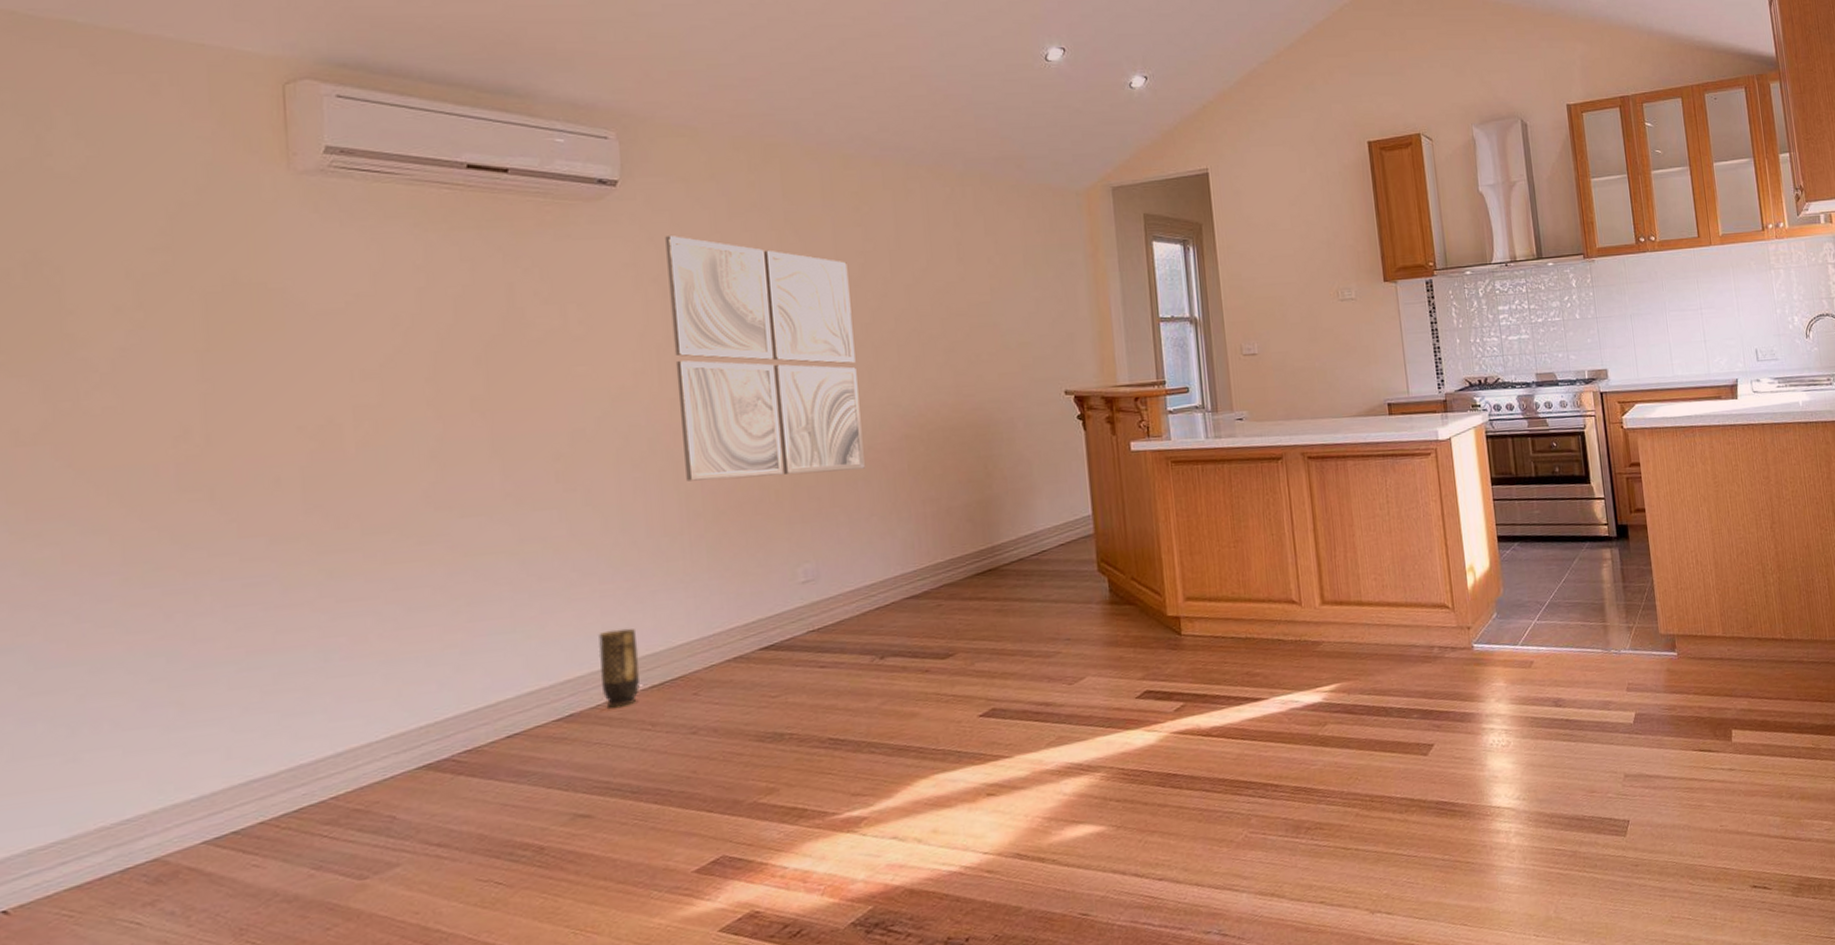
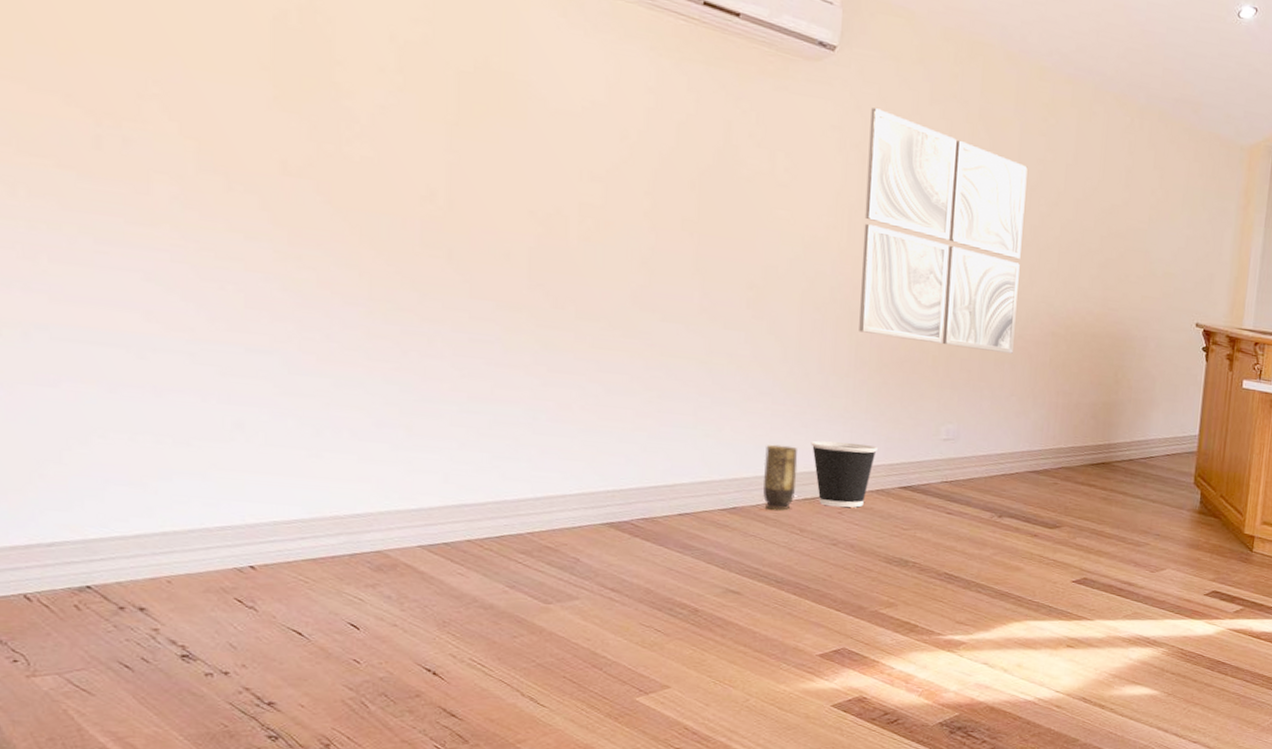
wastebasket: none [650,607,728,689] -> present [811,440,877,508]

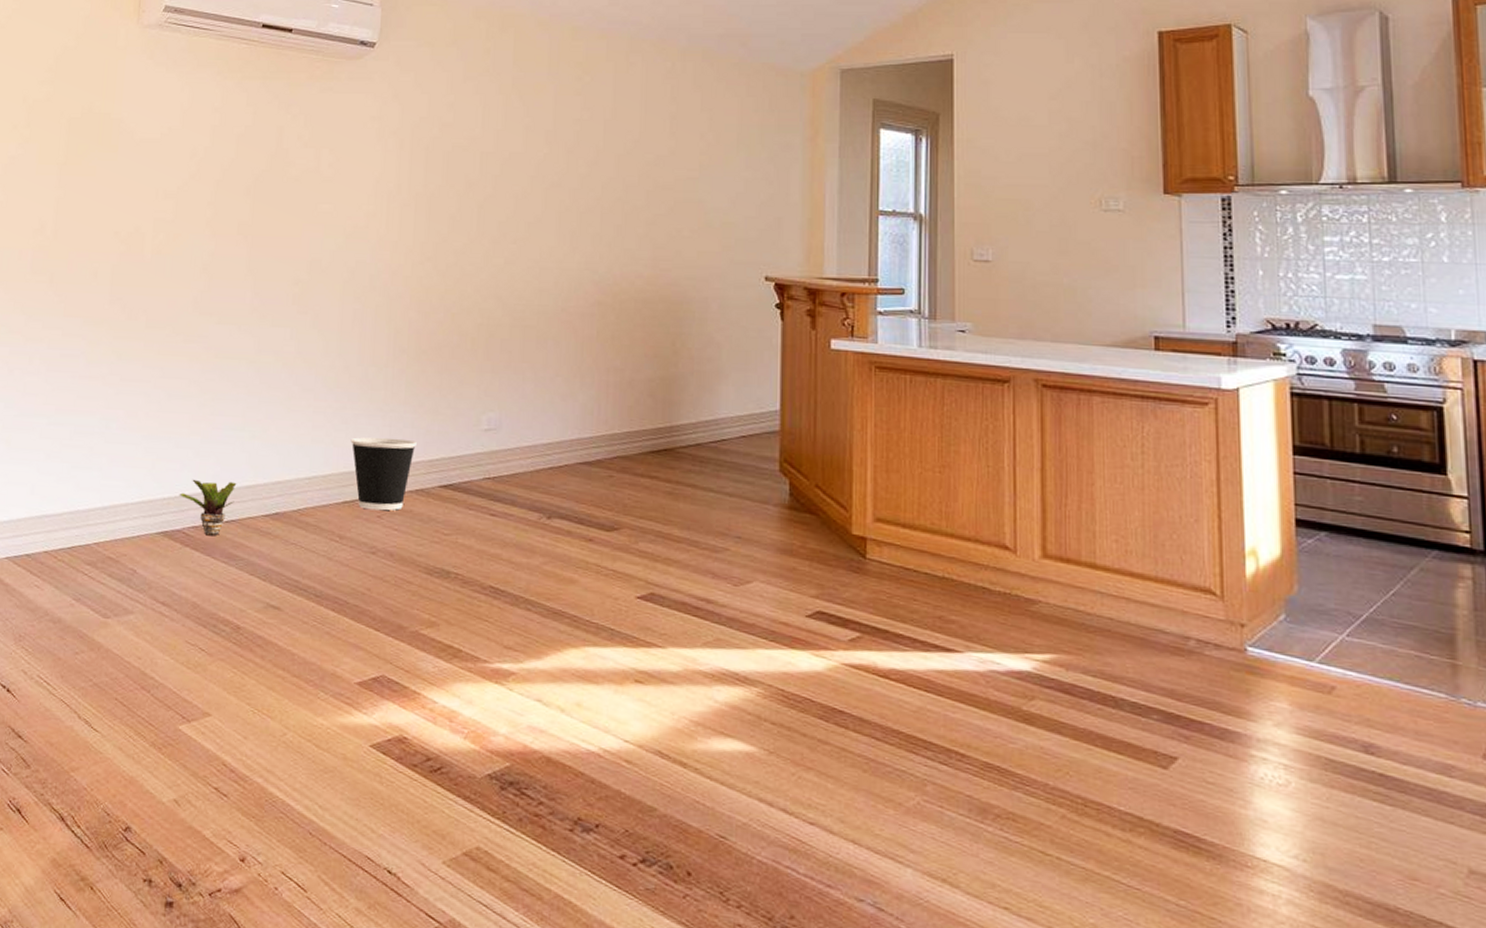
potted plant: none [625,473,690,528] -> present [179,479,237,536]
vase: present [763,444,798,511] -> none [304,443,338,515]
wall art: present [859,108,1028,355] -> none [397,94,564,330]

